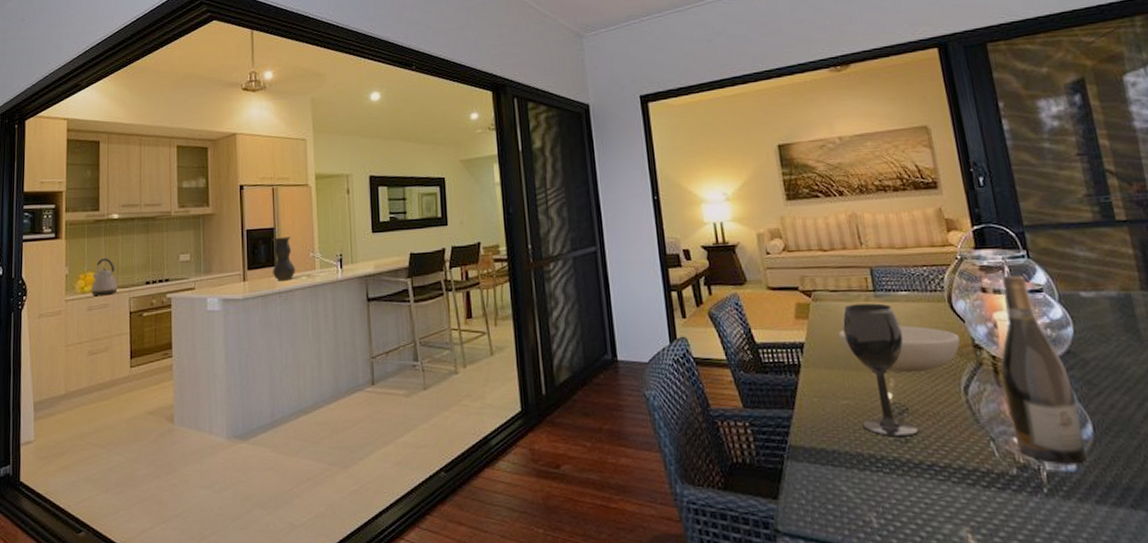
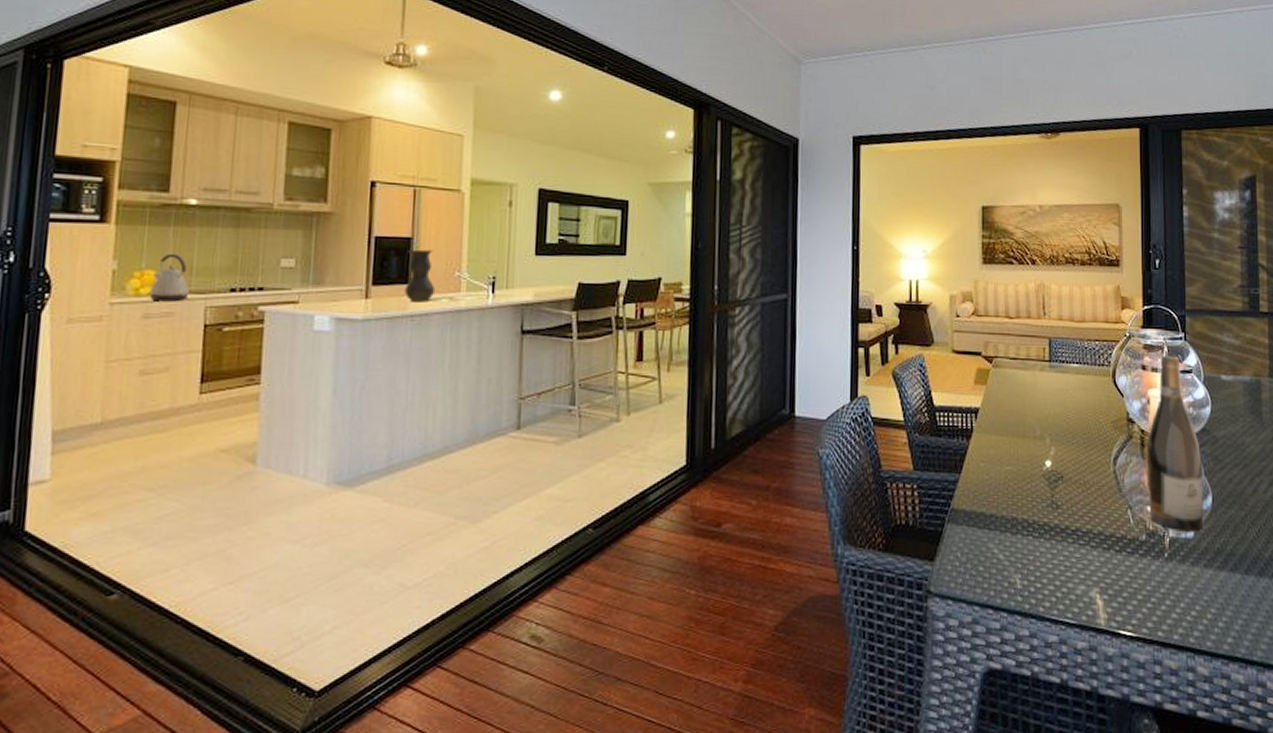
bowl: present [838,326,961,373] -> none [1012,397,1117,443]
wine glass: present [842,303,920,437] -> none [1016,373,1070,503]

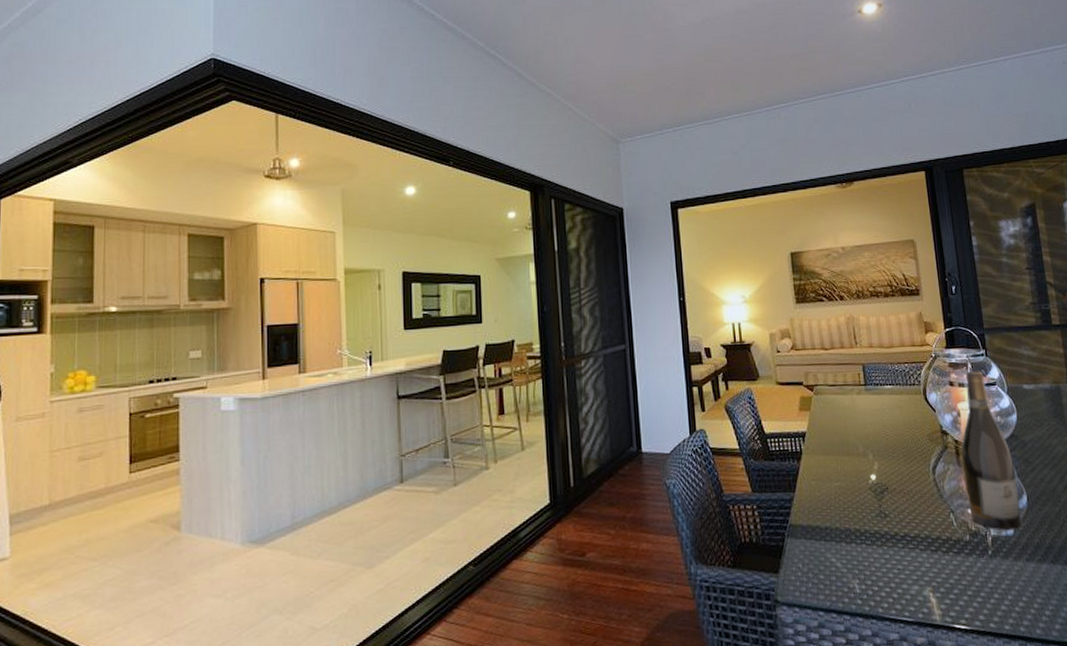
kettle: present [149,253,190,302] -> none [82,354,115,397]
vase: present [405,249,436,302] -> none [296,333,322,379]

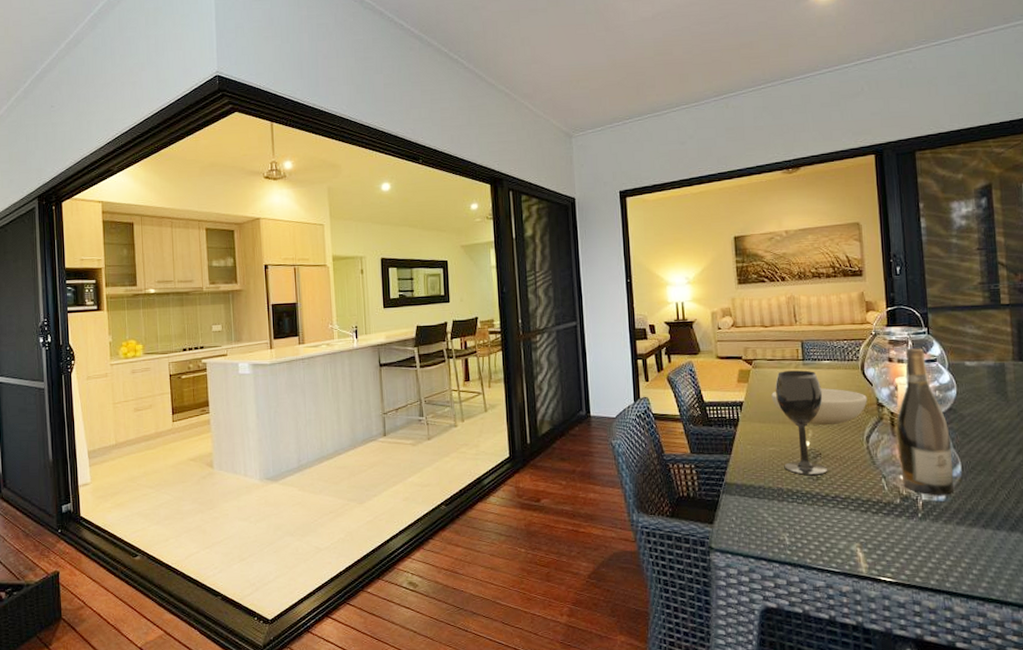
bowl: none [834,415,931,457] -> present [771,388,867,426]
wine glass: none [837,396,896,513] -> present [775,370,828,476]

